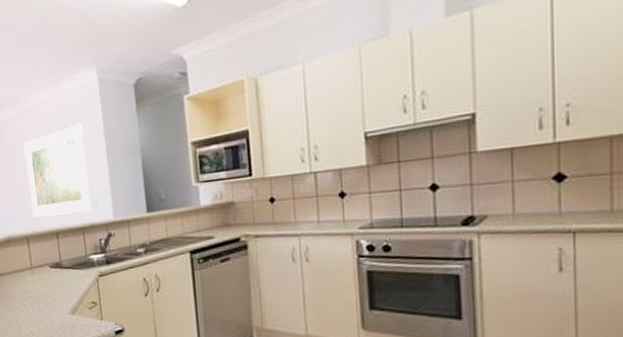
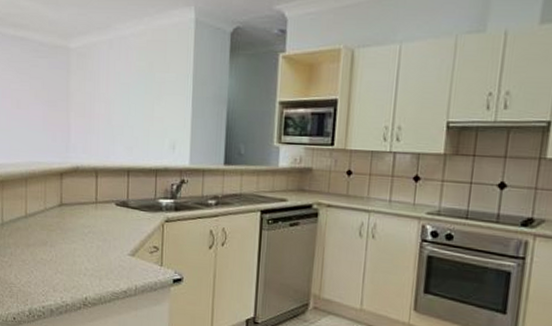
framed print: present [23,123,92,217] -> none [105,62,171,154]

